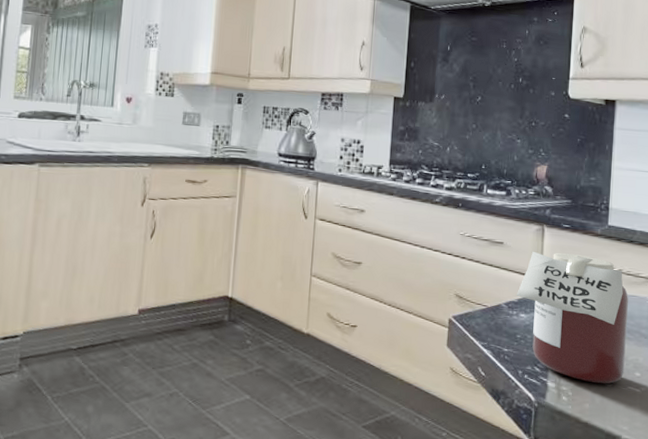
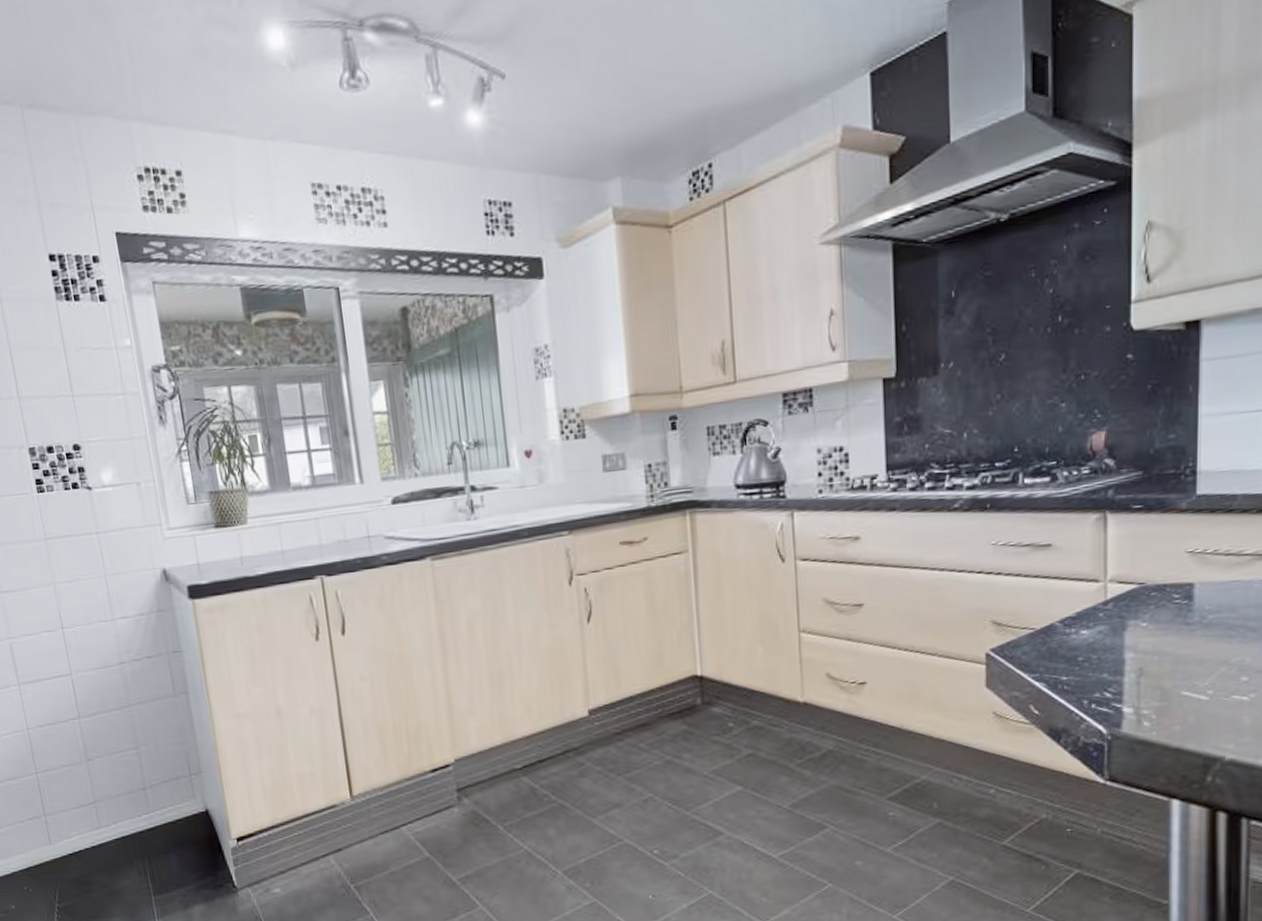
jar: present [516,251,628,384] -> none [1073,540,1228,699]

